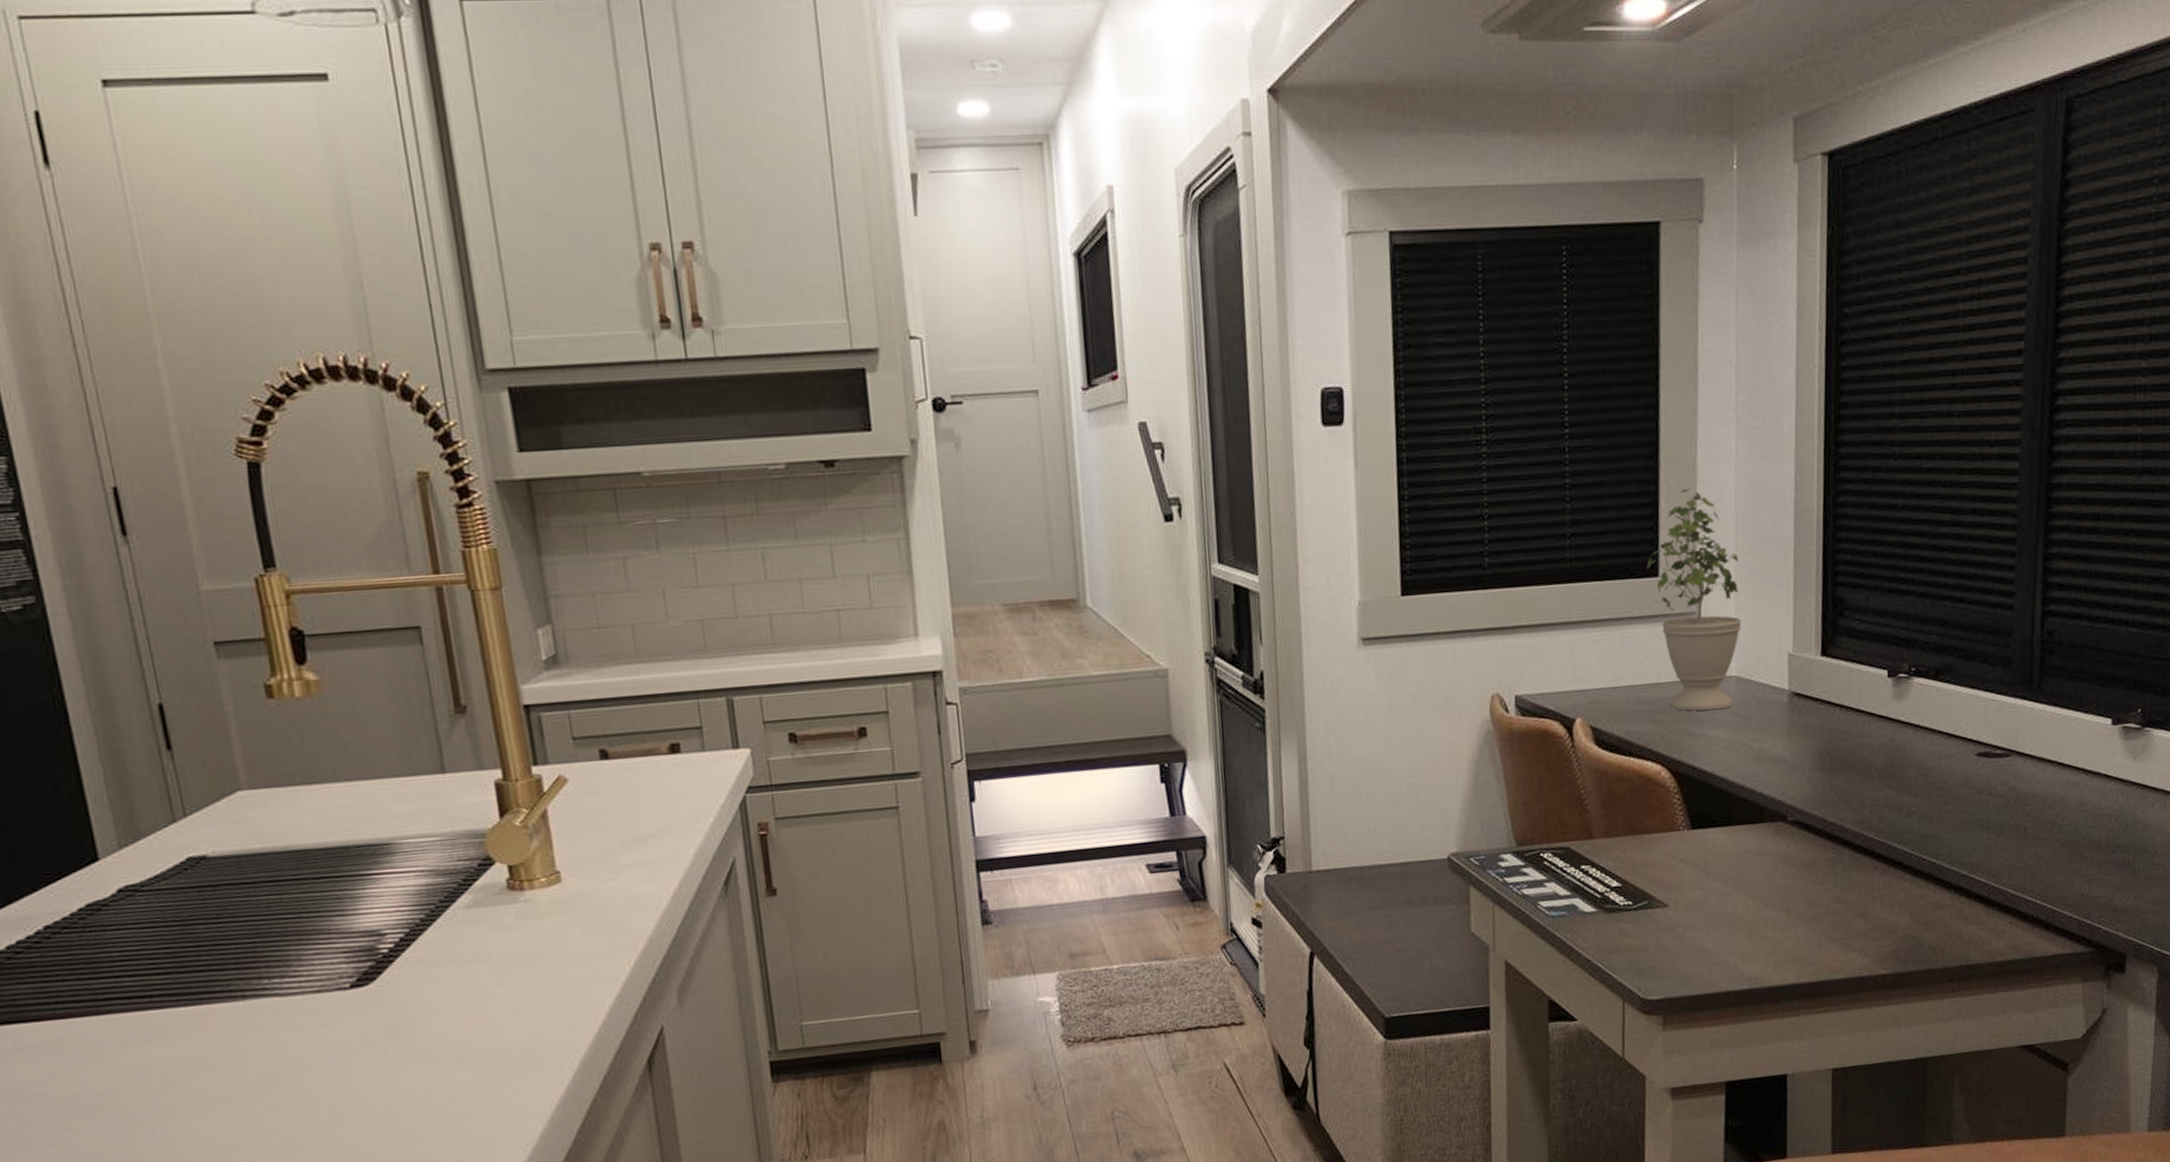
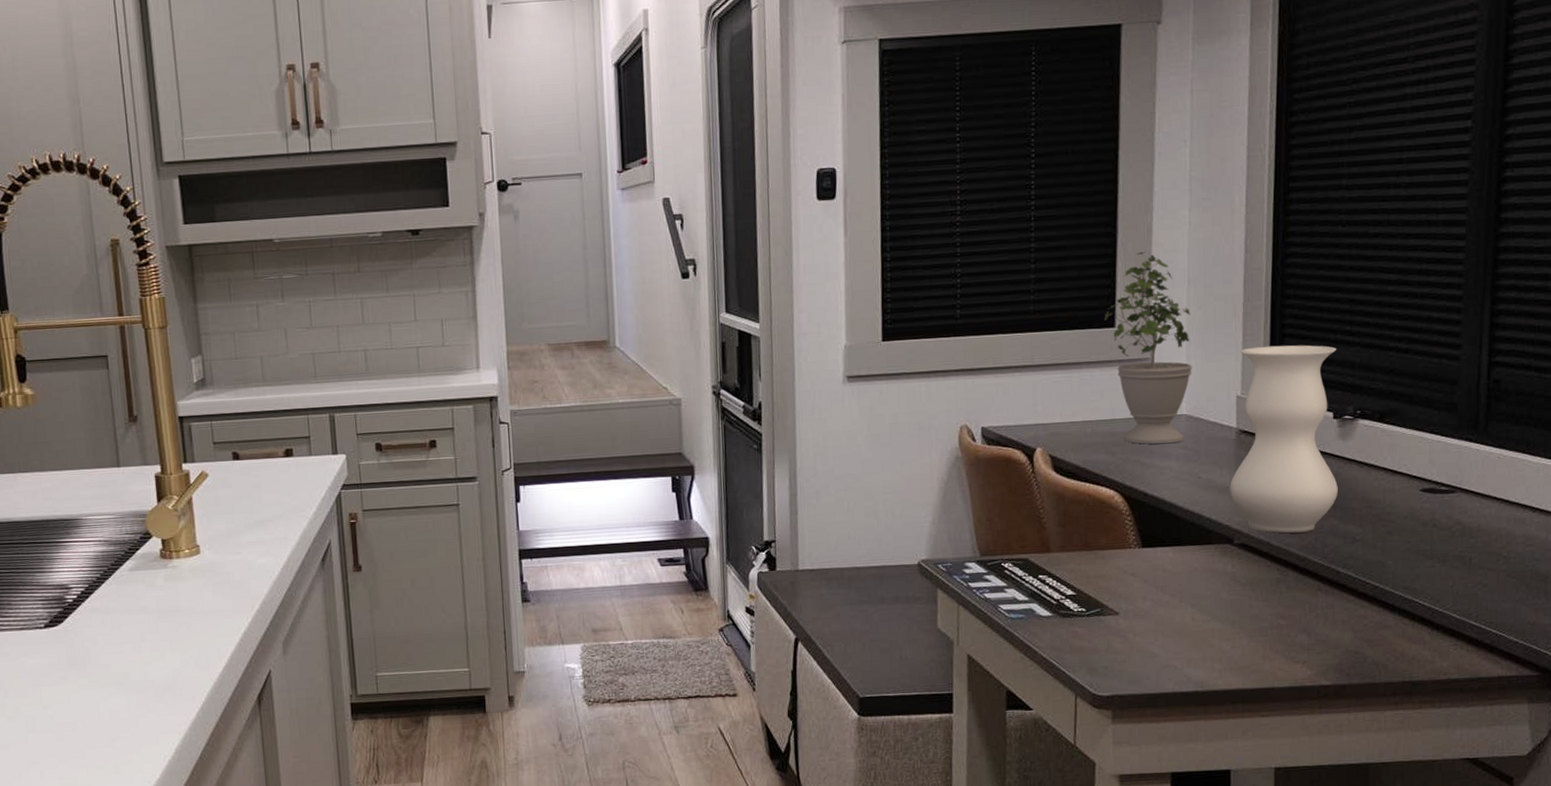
vase: none [1782,594,1893,808] -> present [1230,345,1338,534]

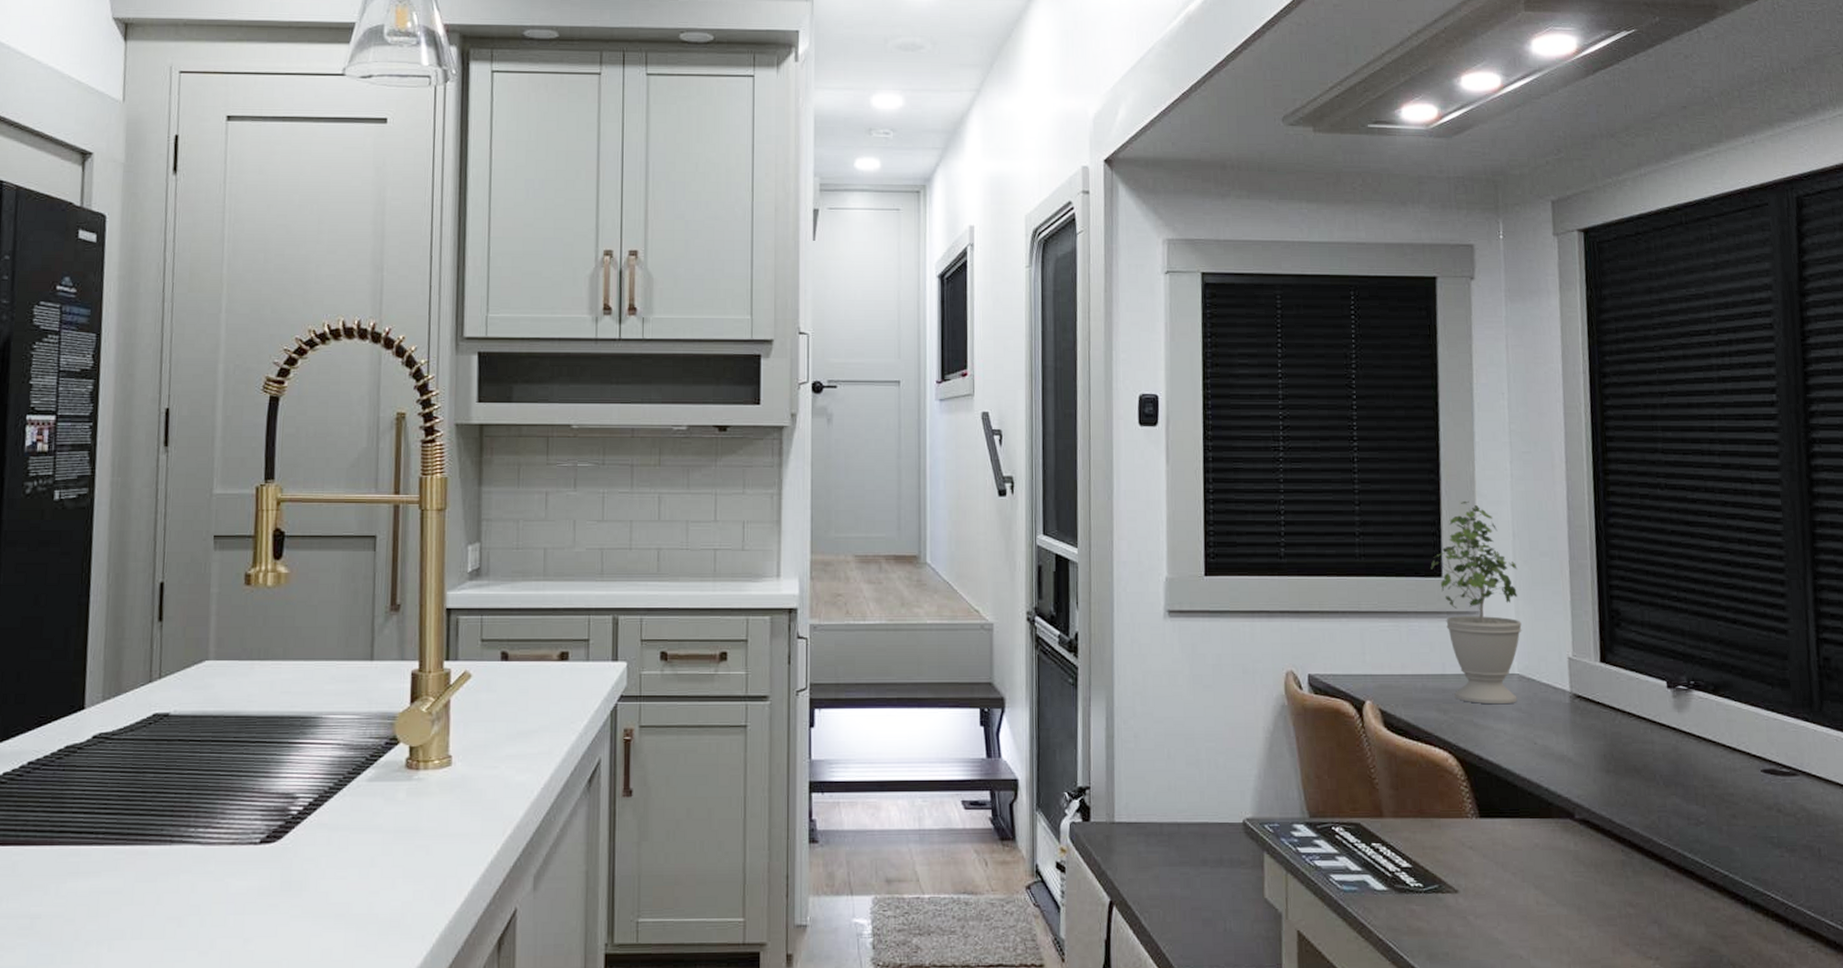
vase: present [1230,345,1338,534] -> none [1567,607,1678,811]

